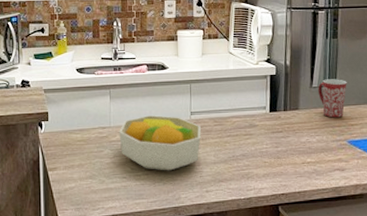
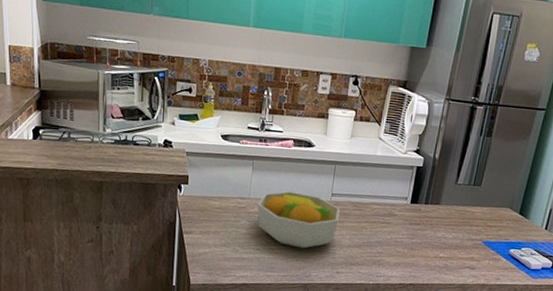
mug: present [318,79,347,118] -> none [462,177,493,218]

